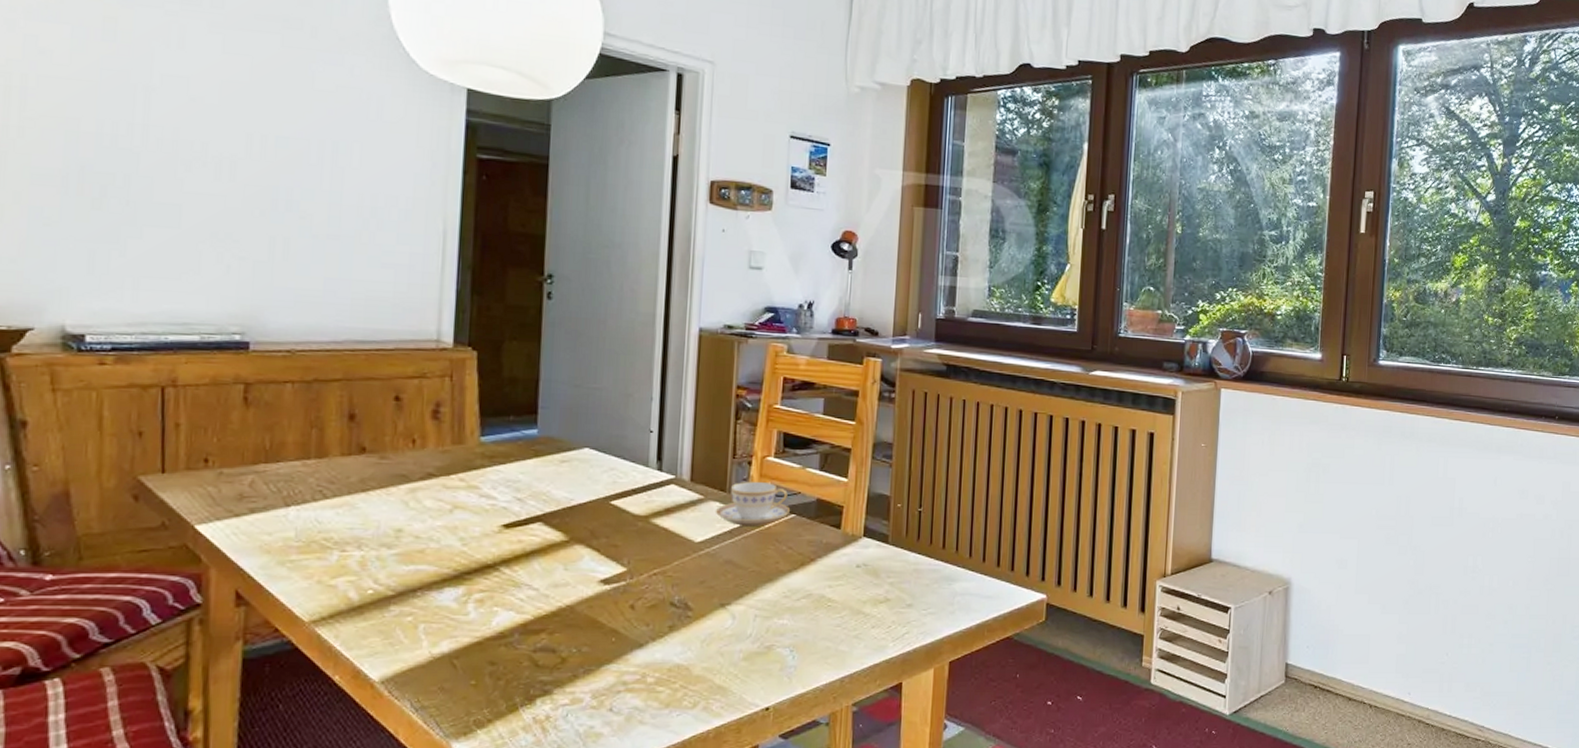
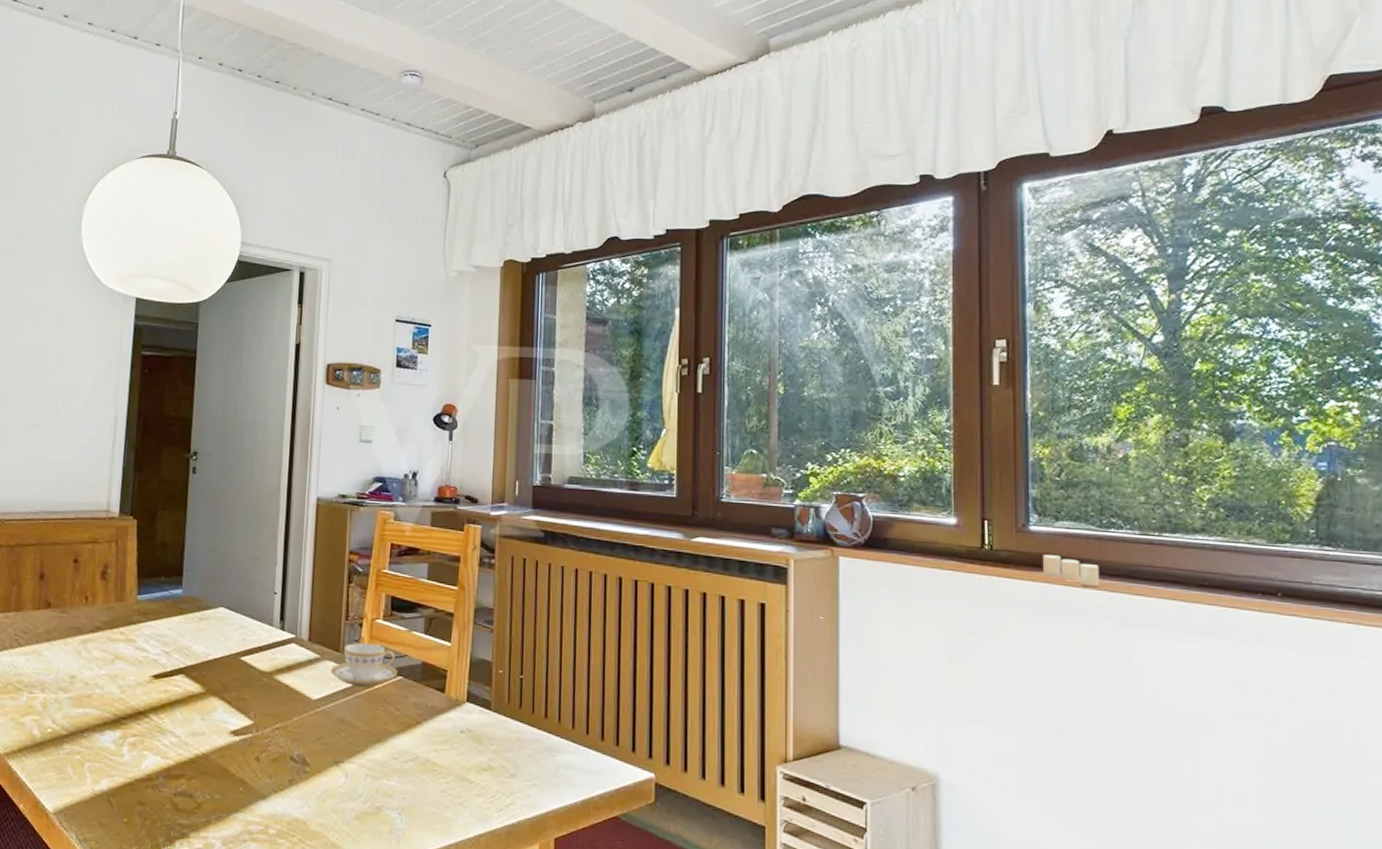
candle: none [1386,386,1430,413] -> present [1042,555,1100,586]

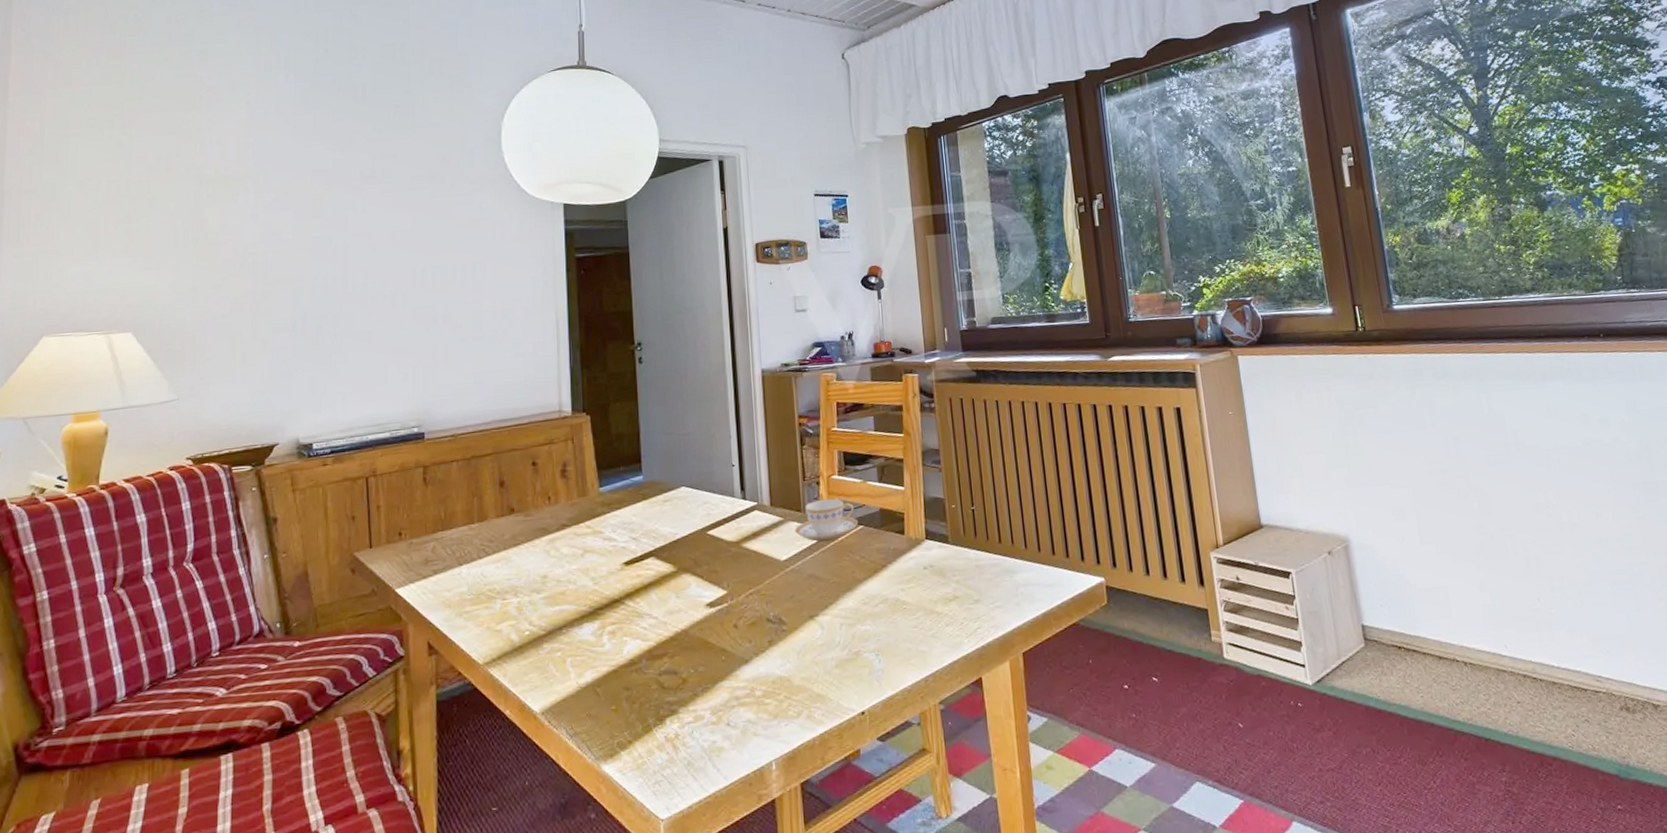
candle: present [1042,555,1100,586] -> none [1407,328,1458,351]

